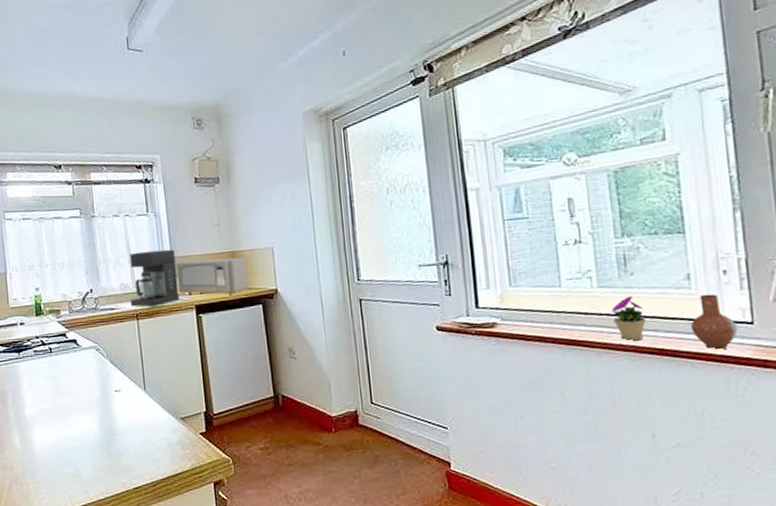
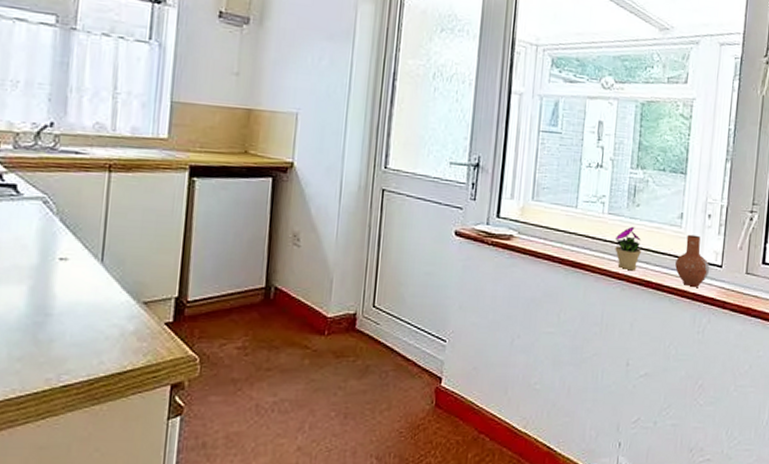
coffee maker: present [129,249,179,308] -> none [103,86,177,160]
microwave: present [176,257,249,296] -> none [171,108,264,161]

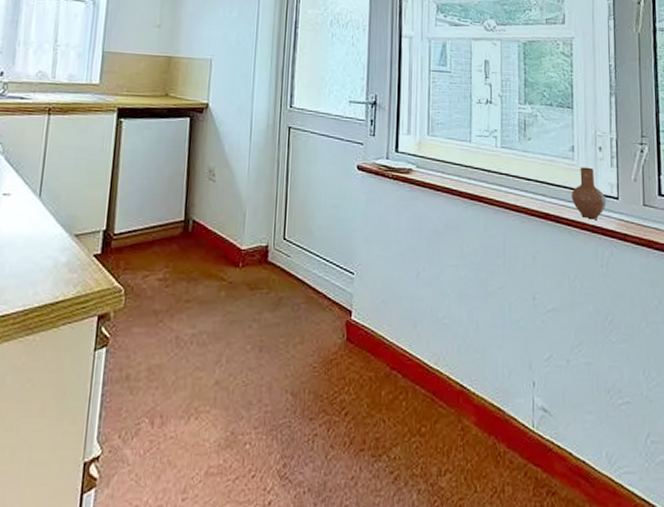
flower pot: present [614,226,641,271] -> none [509,159,536,203]

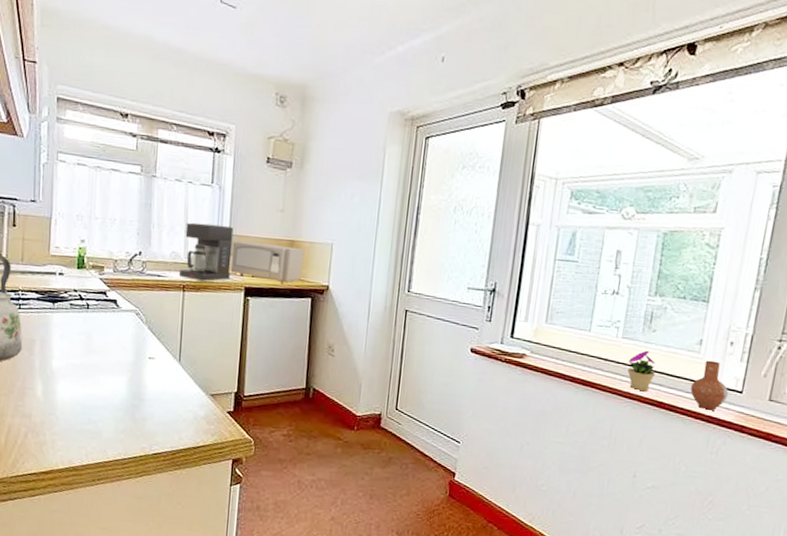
coffee maker: none [44,39,107,104] -> present [178,222,234,282]
microwave: none [102,57,183,103] -> present [230,240,305,284]
flower pot: none [509,159,536,203] -> present [627,350,655,392]

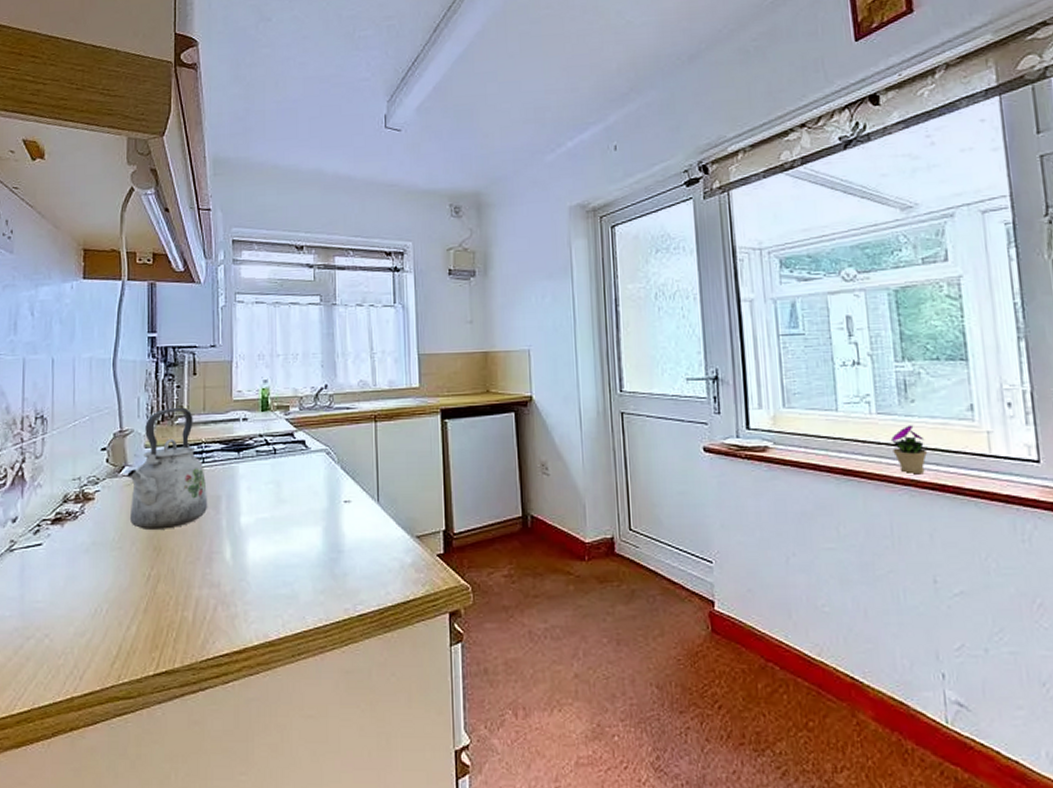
coffee maker: present [178,222,234,282] -> none [368,345,423,409]
microwave: present [230,240,305,284] -> none [422,358,502,401]
vase: present [690,360,729,411] -> none [974,427,1024,488]

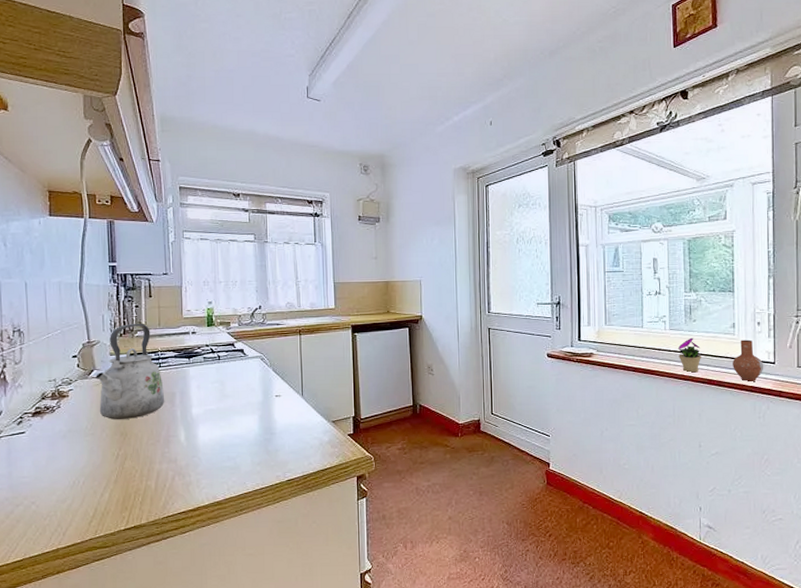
vase: none [974,427,1024,488] -> present [733,339,764,382]

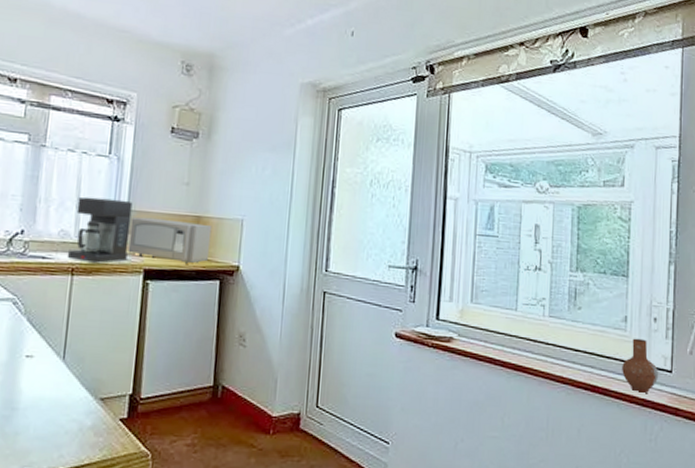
coffee maker: none [294,275,338,325] -> present [67,196,133,264]
microwave: none [337,286,399,319] -> present [128,216,212,265]
flower pot: present [677,337,701,373] -> none [557,329,585,375]

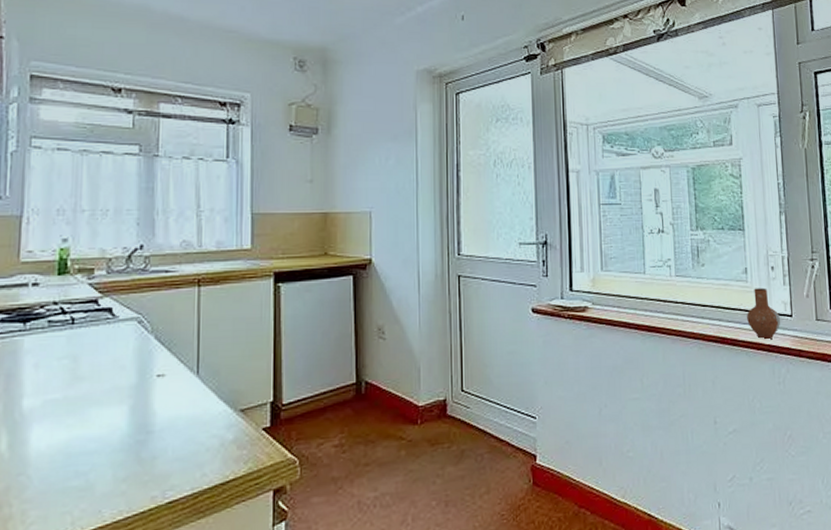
coffee maker: present [67,196,133,264] -> none [191,204,256,273]
microwave: present [128,216,212,265] -> none [255,219,340,264]

